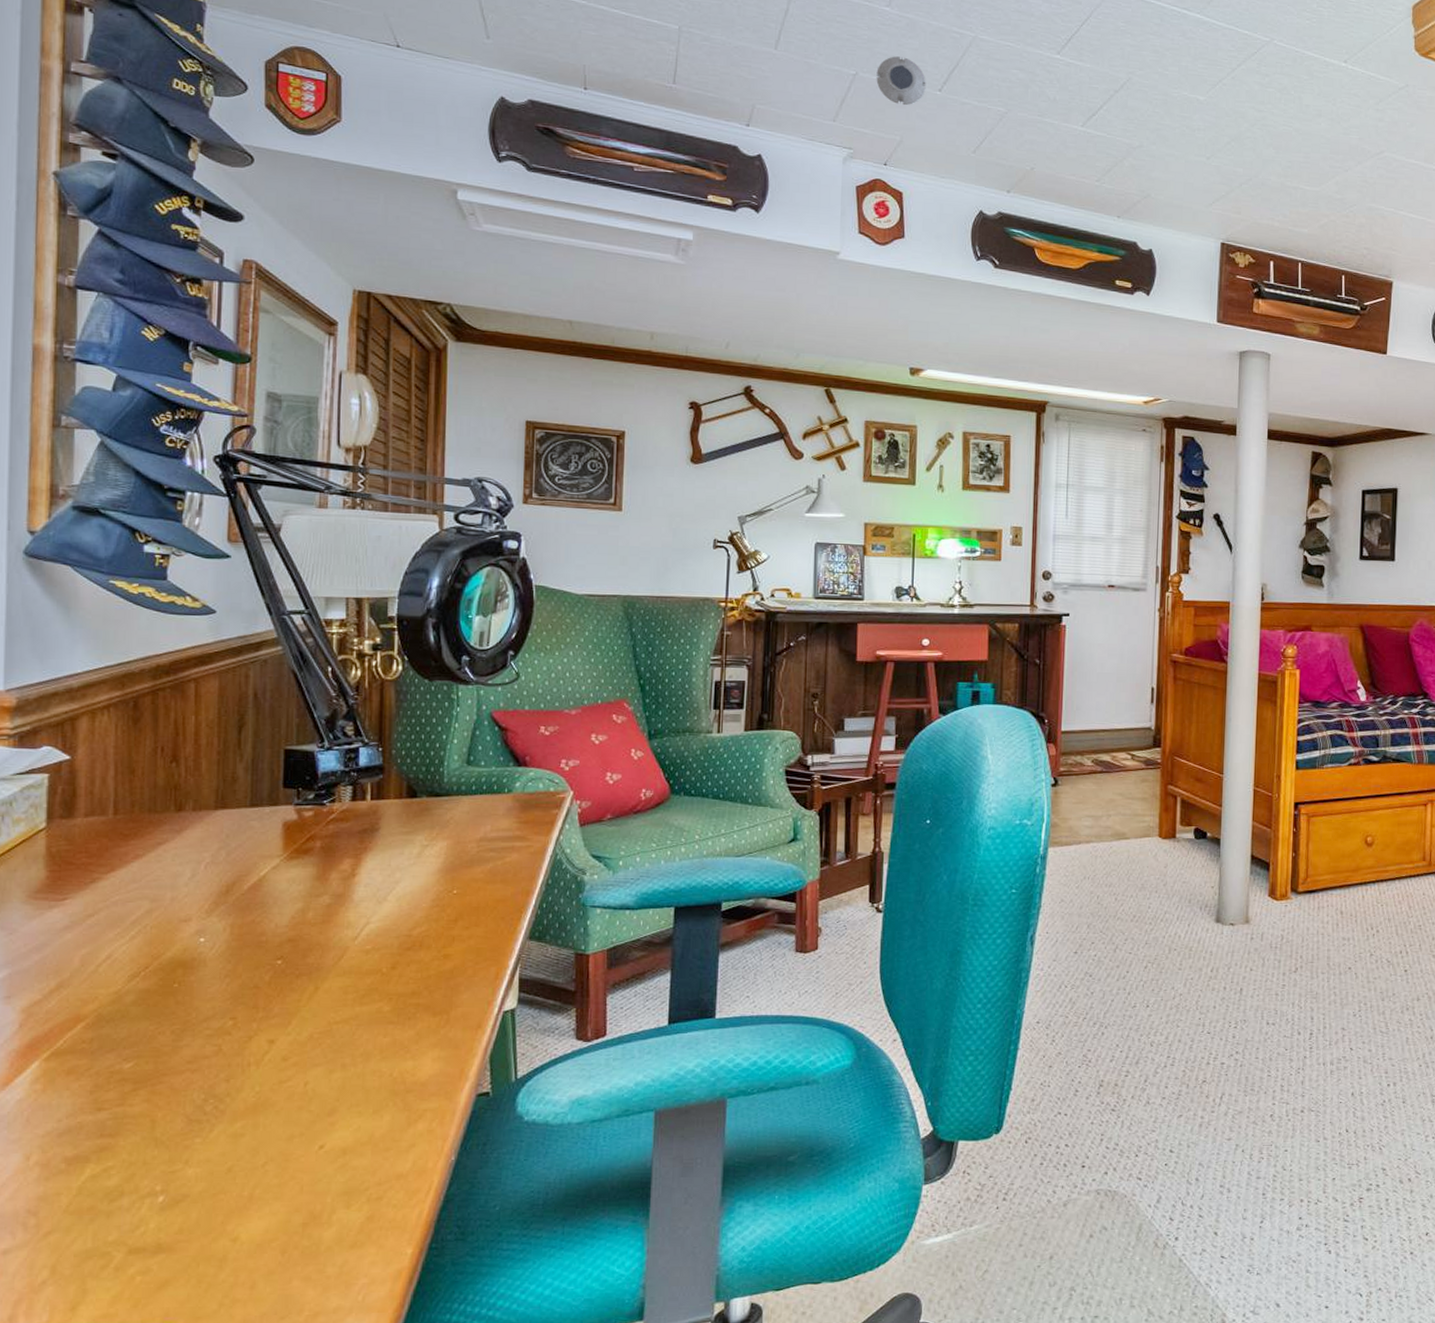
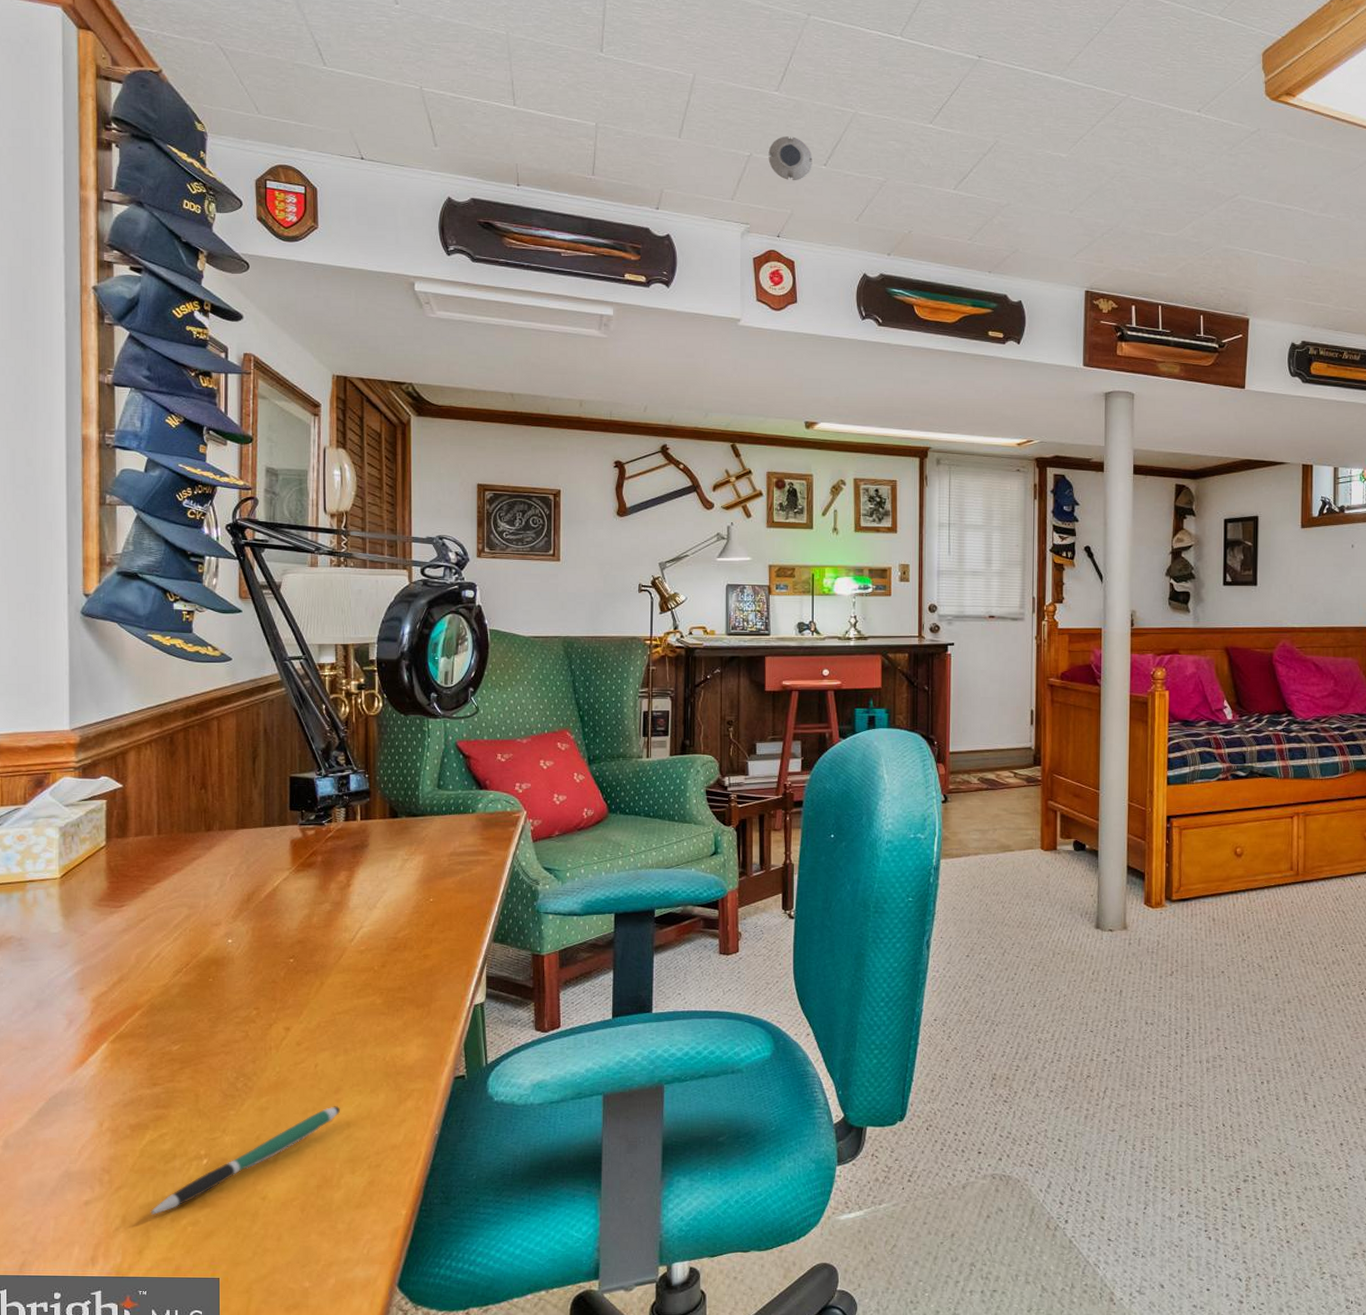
pen: none [88,1130,334,1263] -> present [150,1106,340,1215]

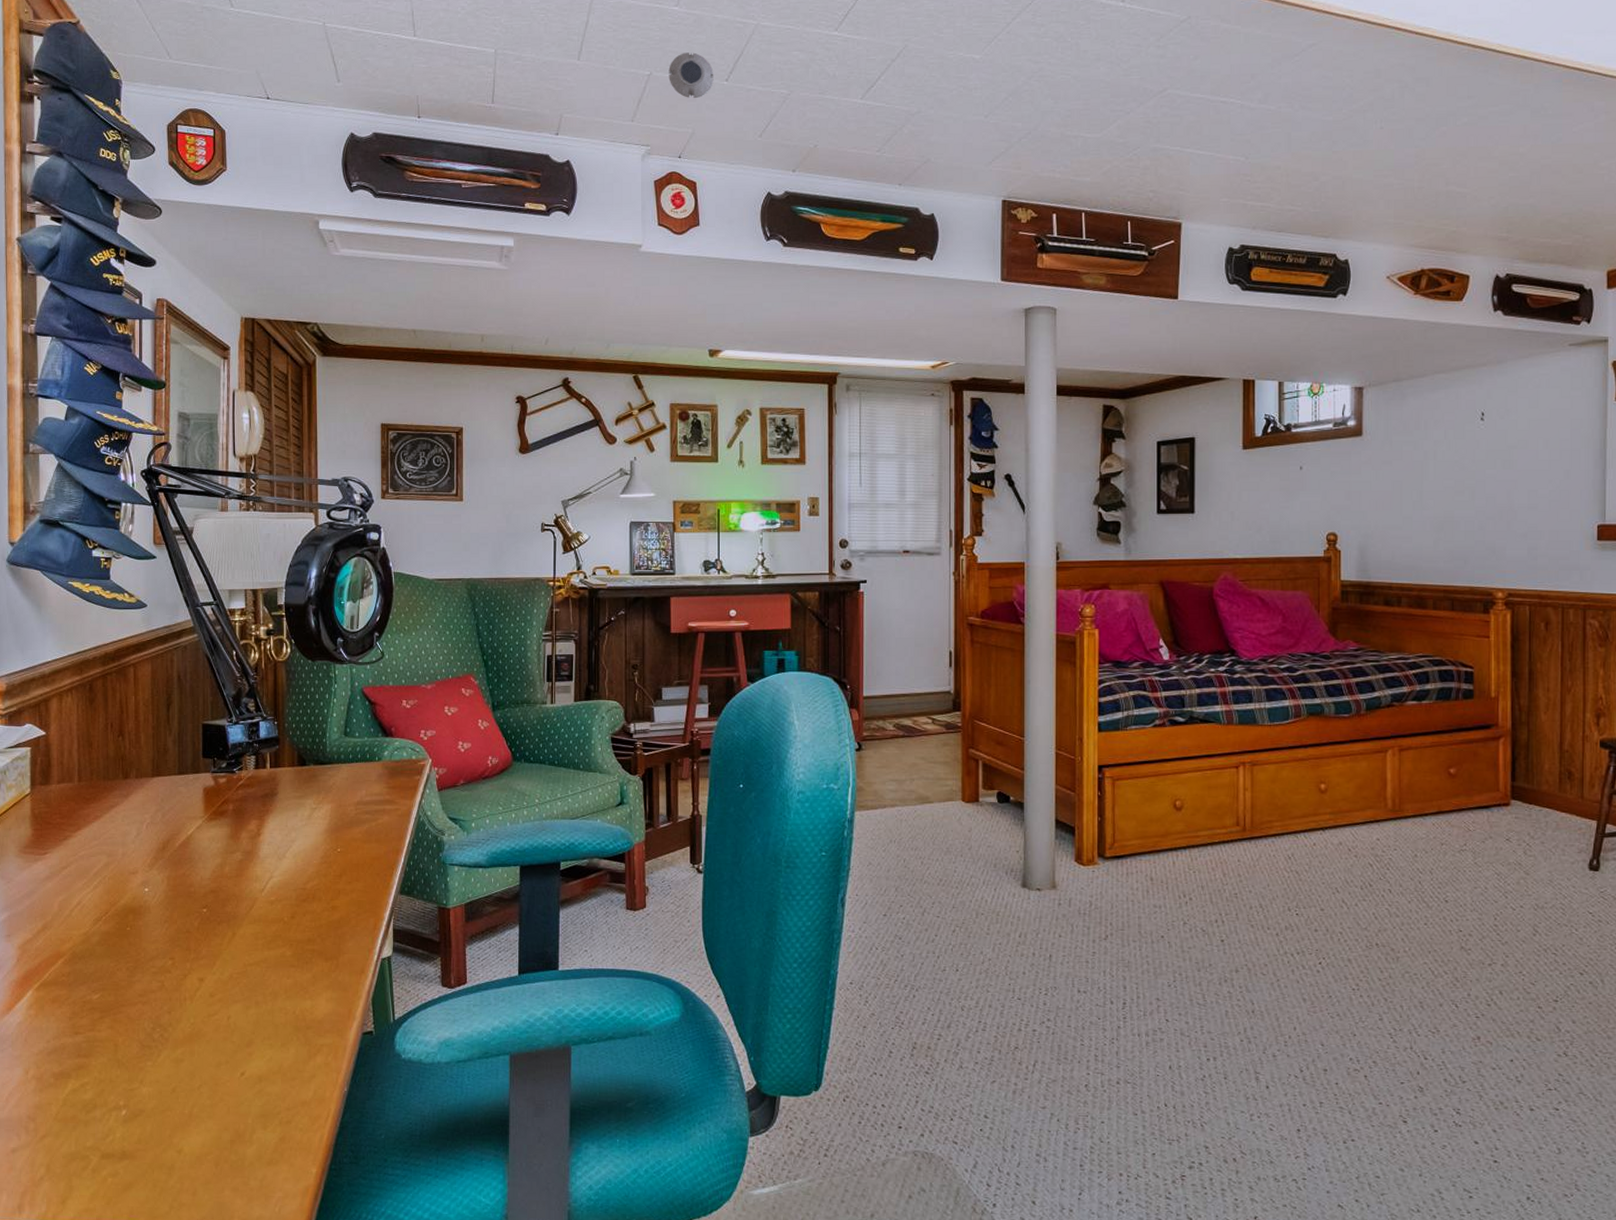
pen: present [150,1106,340,1215] -> none [73,1059,252,1165]

